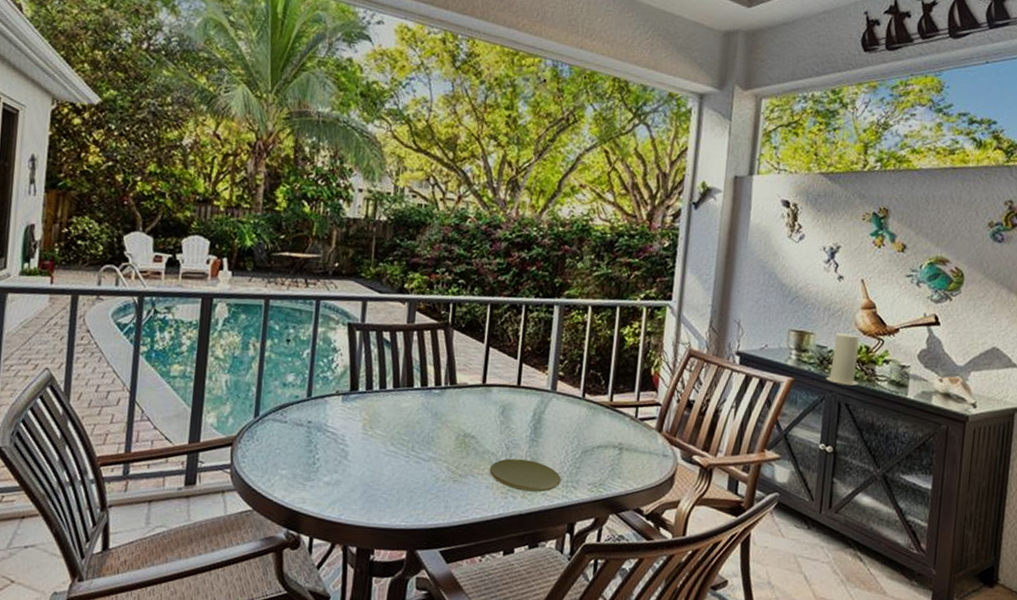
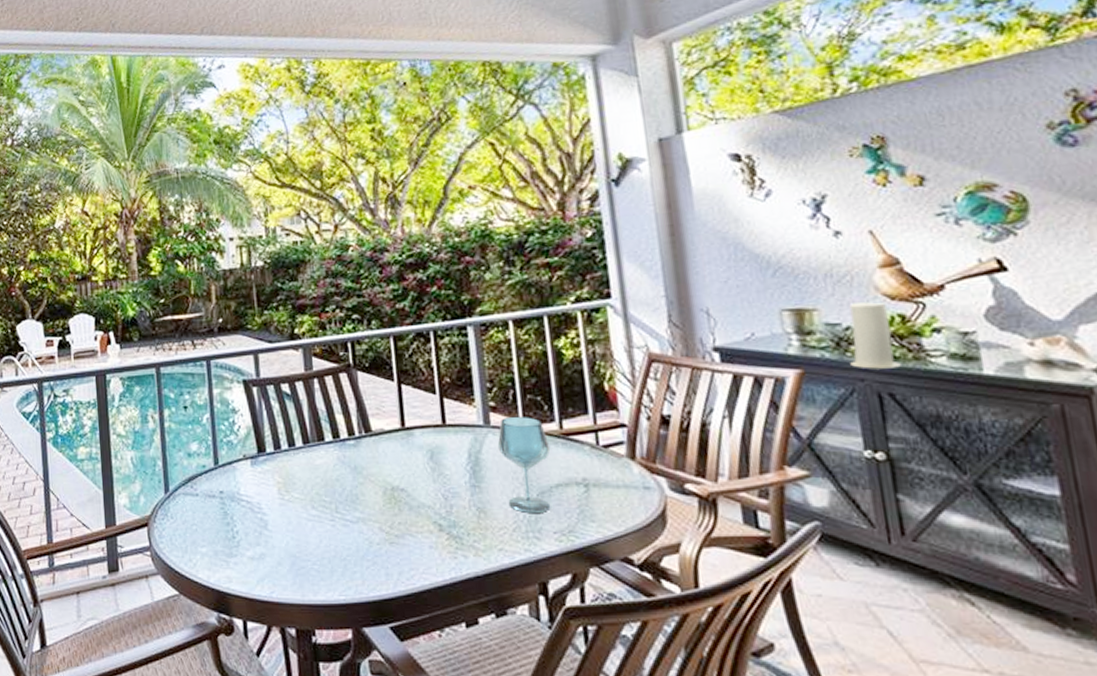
plate: present [489,459,562,492] -> none [428,510,519,548]
wine glass: none [557,386,600,468] -> present [497,416,551,514]

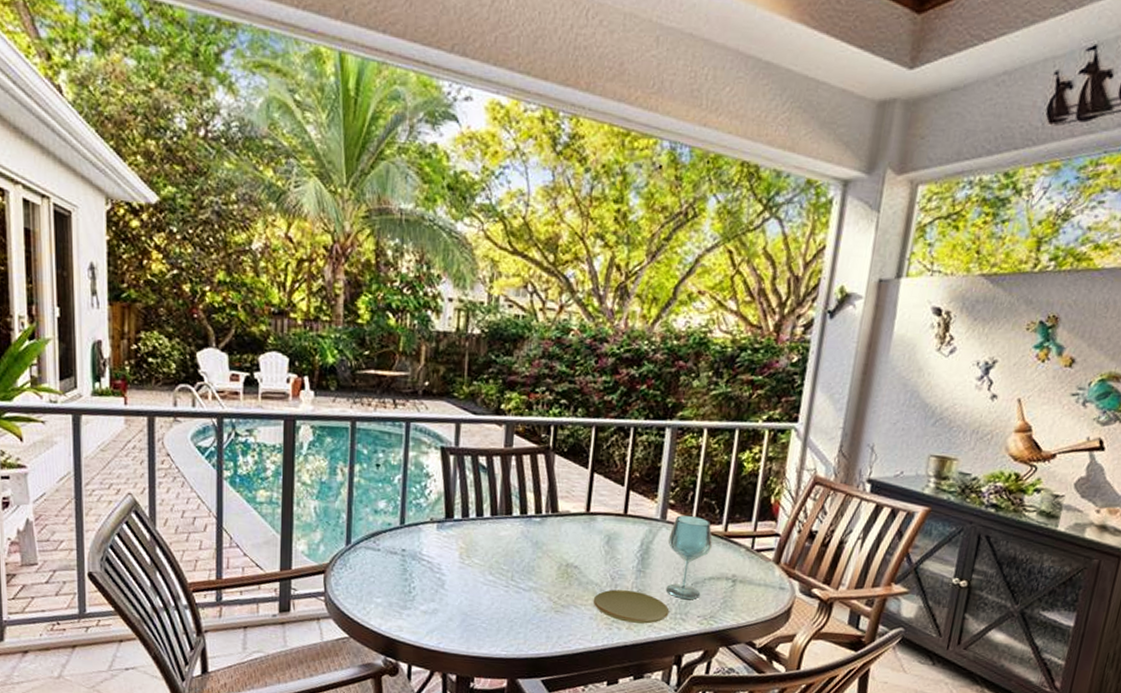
plate: none [428,510,519,548] -> present [592,589,670,624]
candle: present [849,302,901,369] -> none [966,458,1009,517]

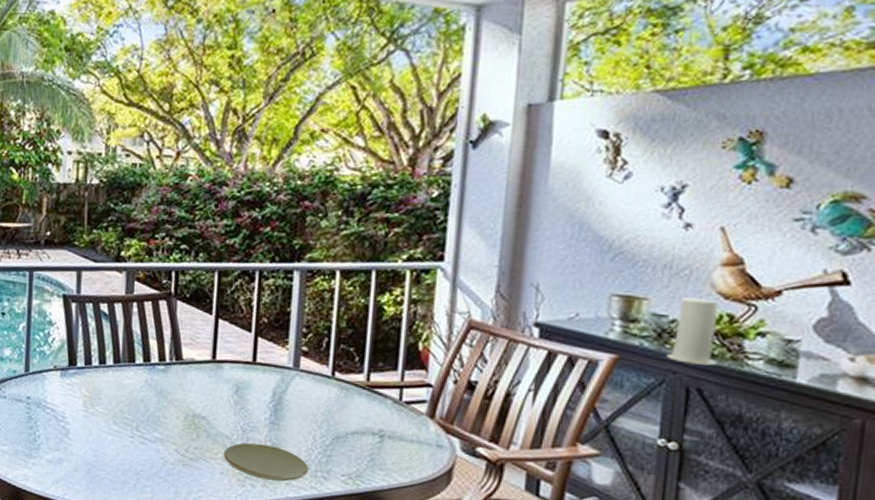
wine glass: present [665,515,713,600] -> none [302,363,354,456]
candle: none [966,458,1009,517] -> present [667,297,718,366]

